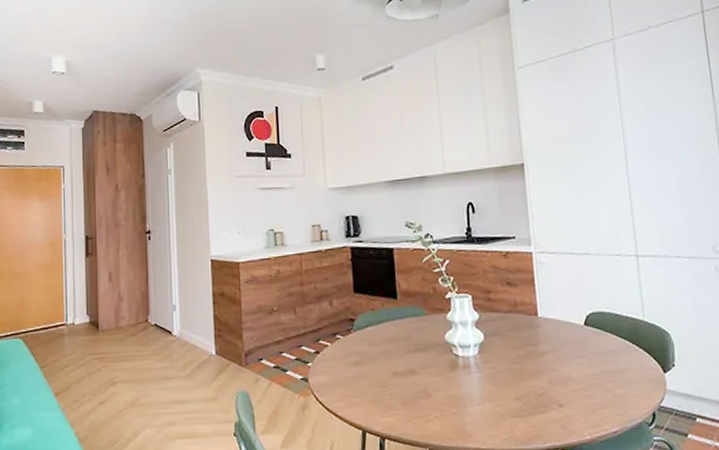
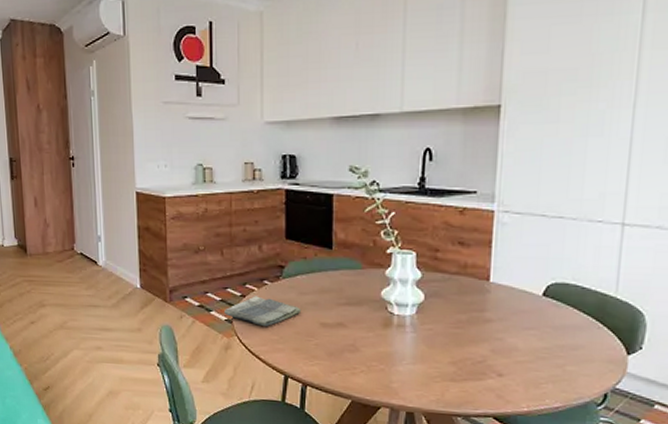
dish towel: none [300,351,374,382] -> present [224,296,302,327]

